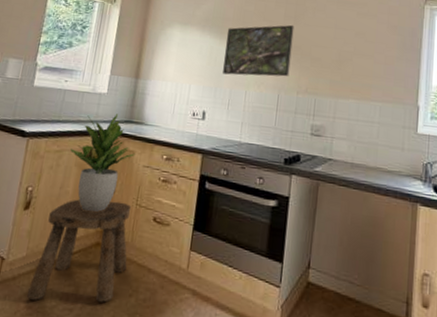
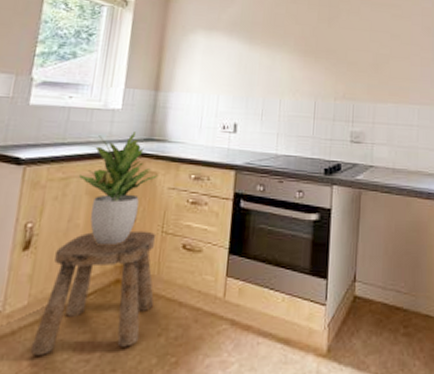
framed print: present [223,24,295,77] -> none [254,28,329,83]

